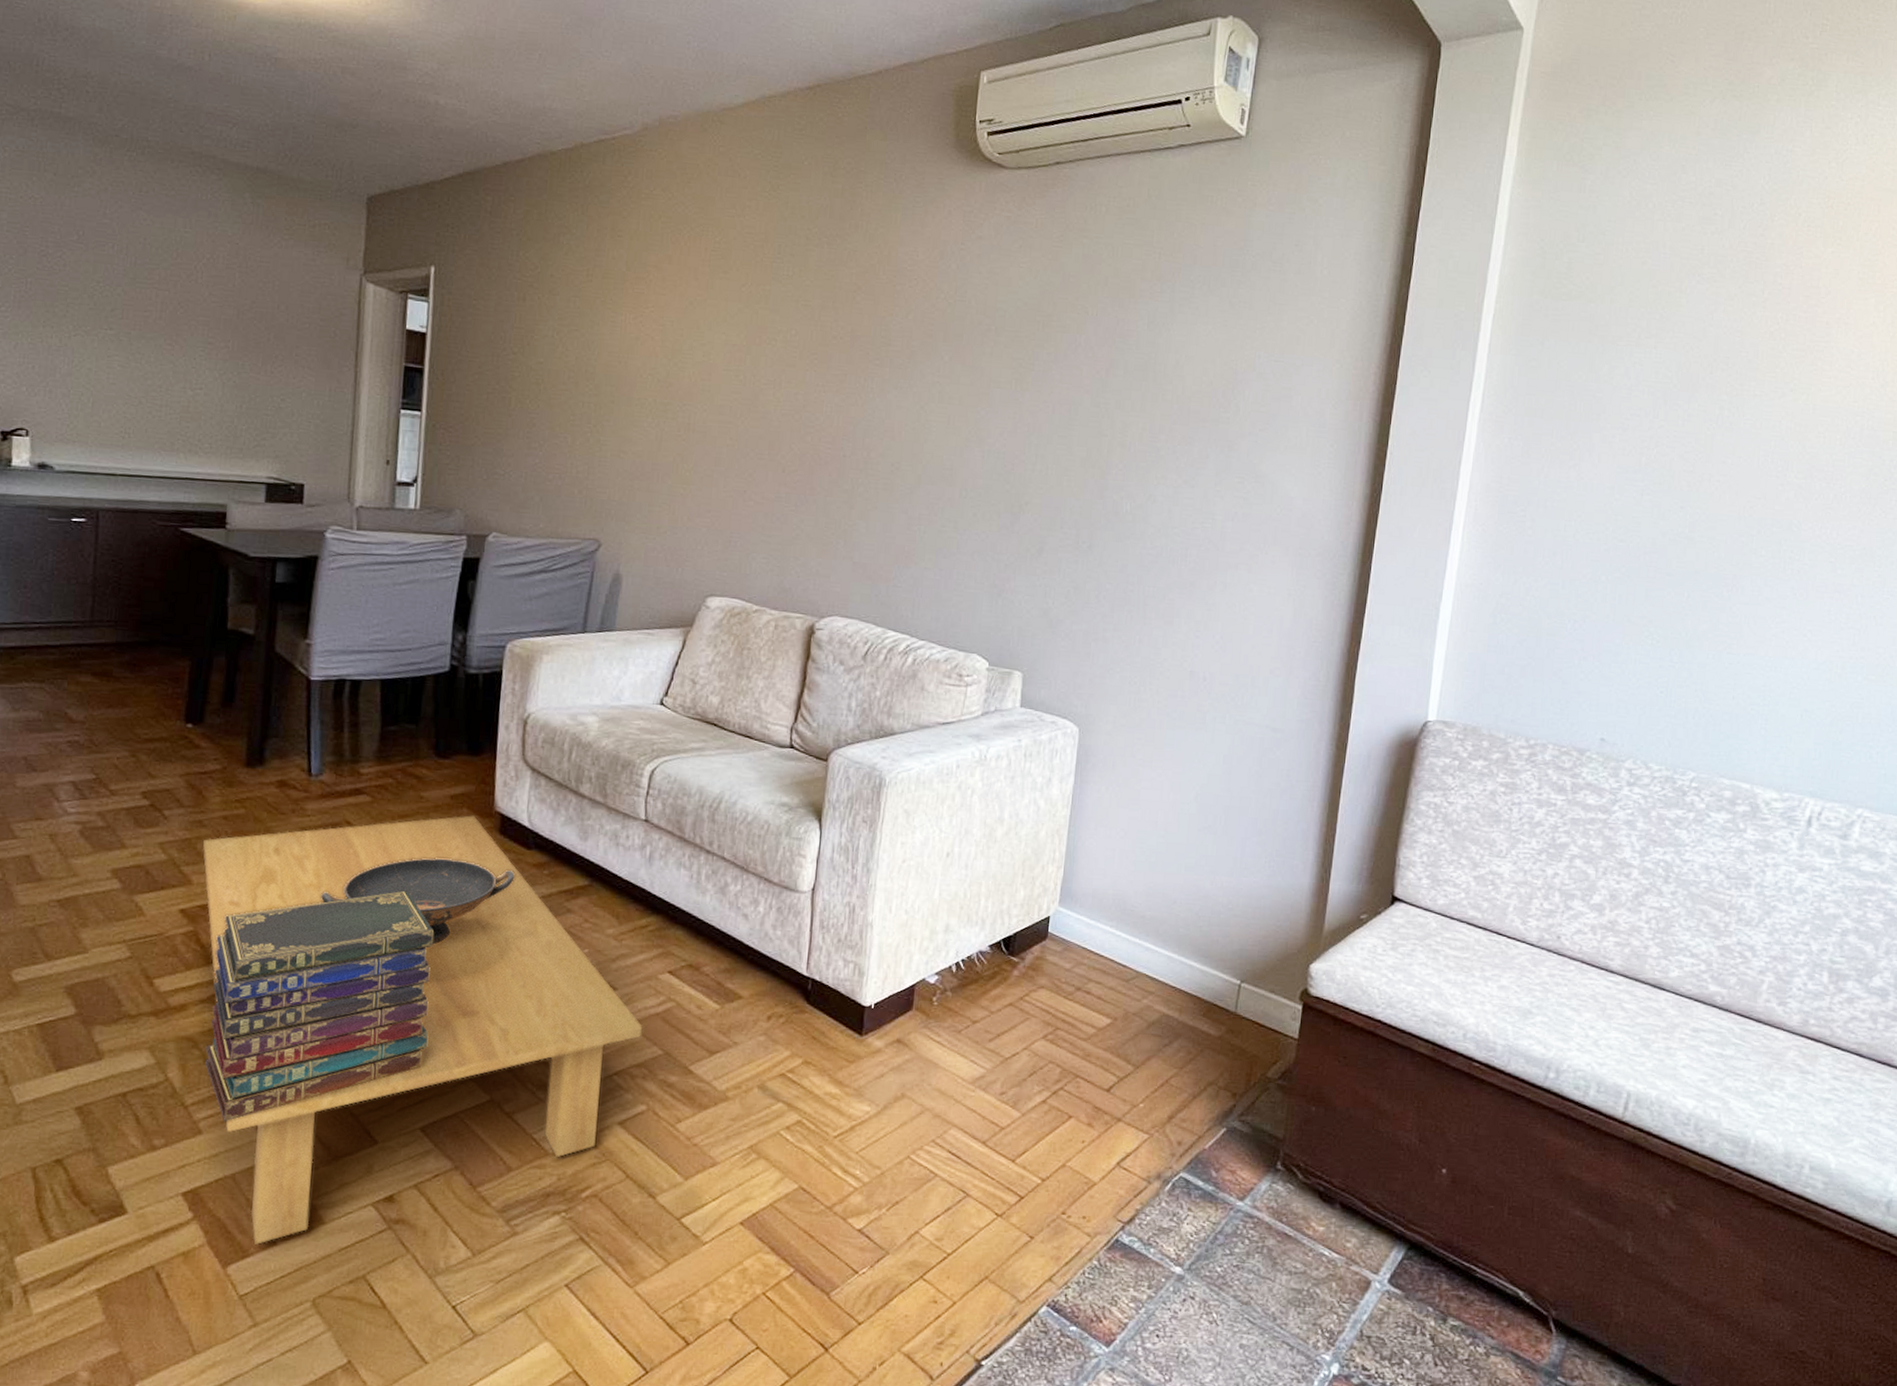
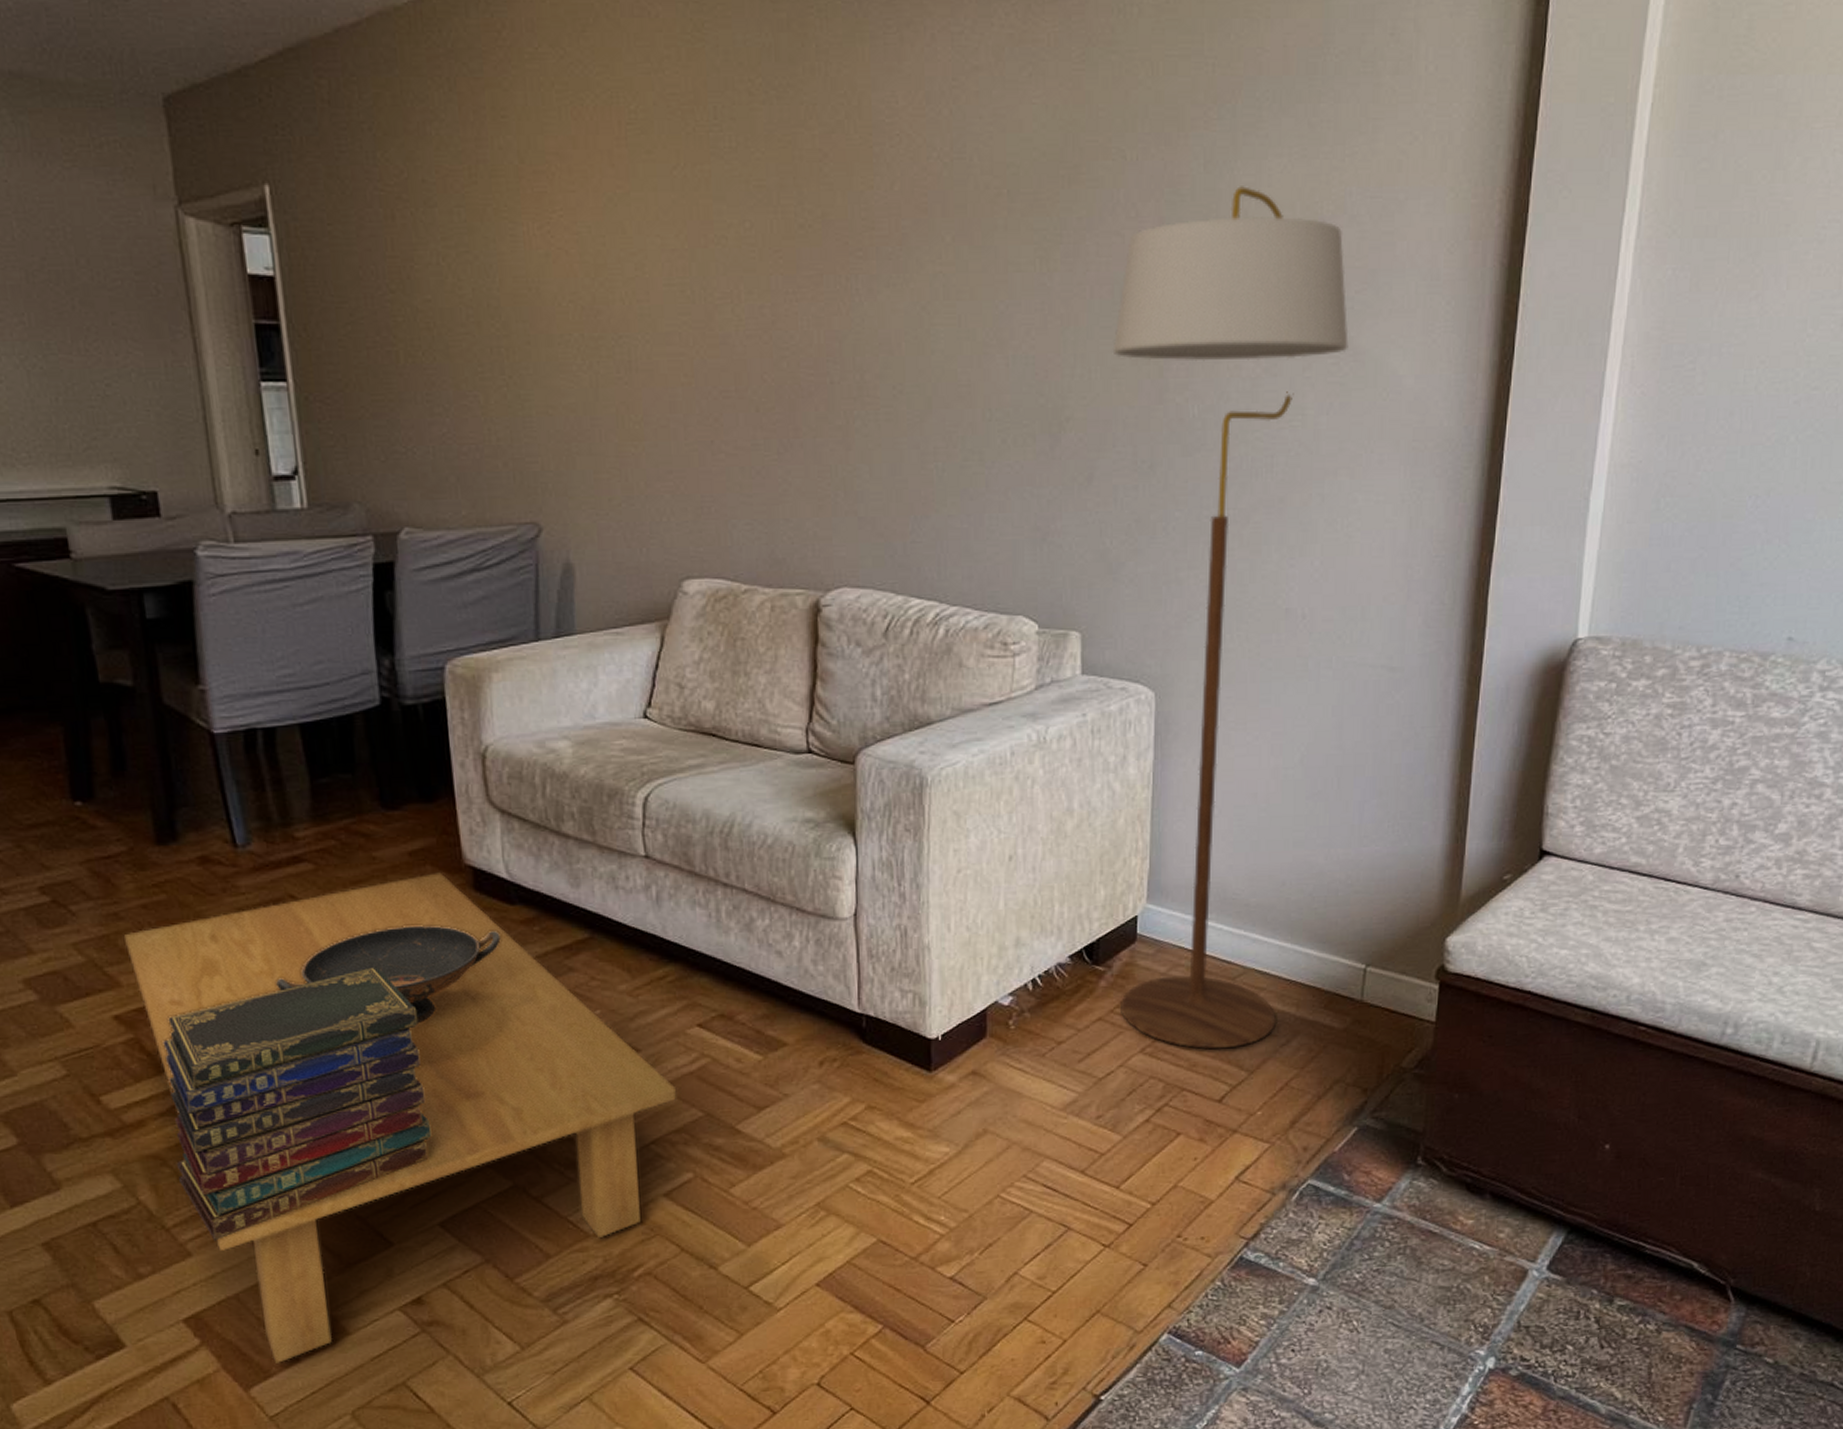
floor lamp: none [1028,342,1253,1043] -> present [1112,186,1349,1050]

